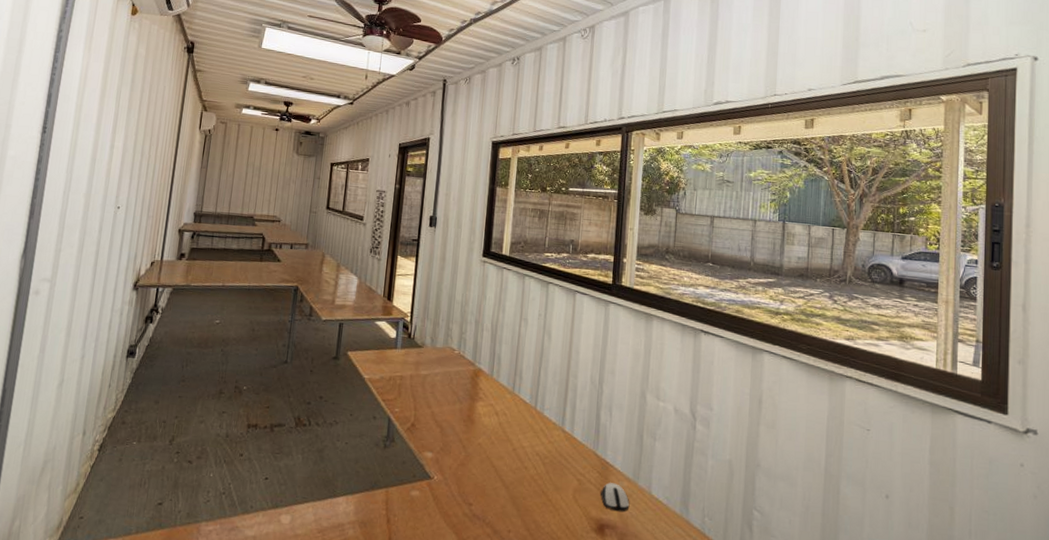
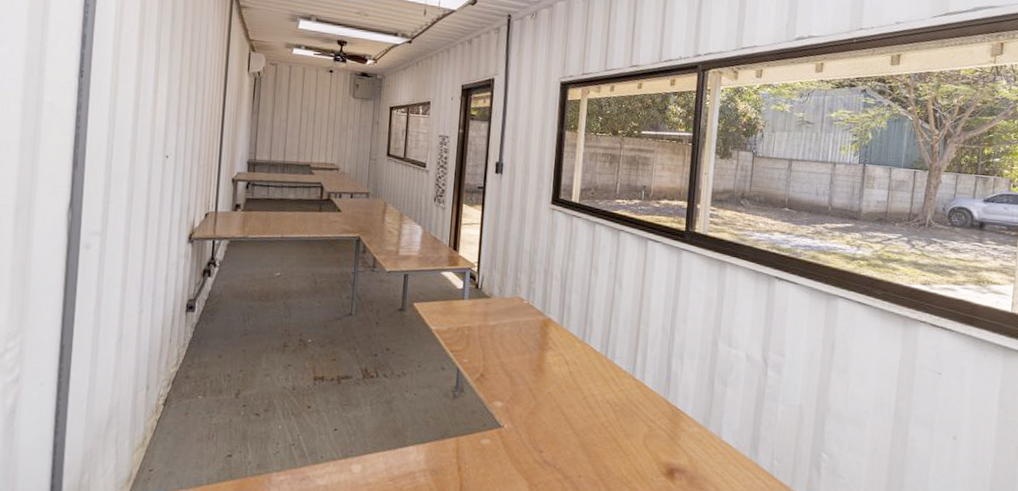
computer mouse: present [601,483,630,512] -> none [671,428,700,457]

